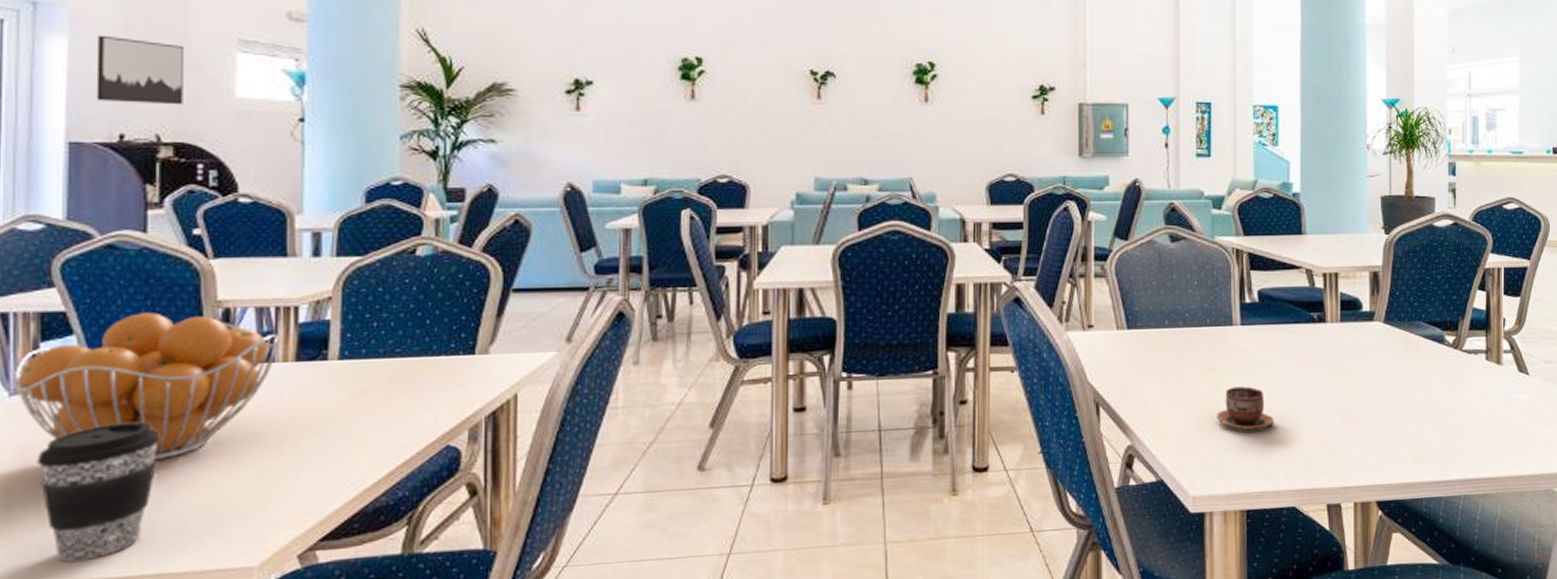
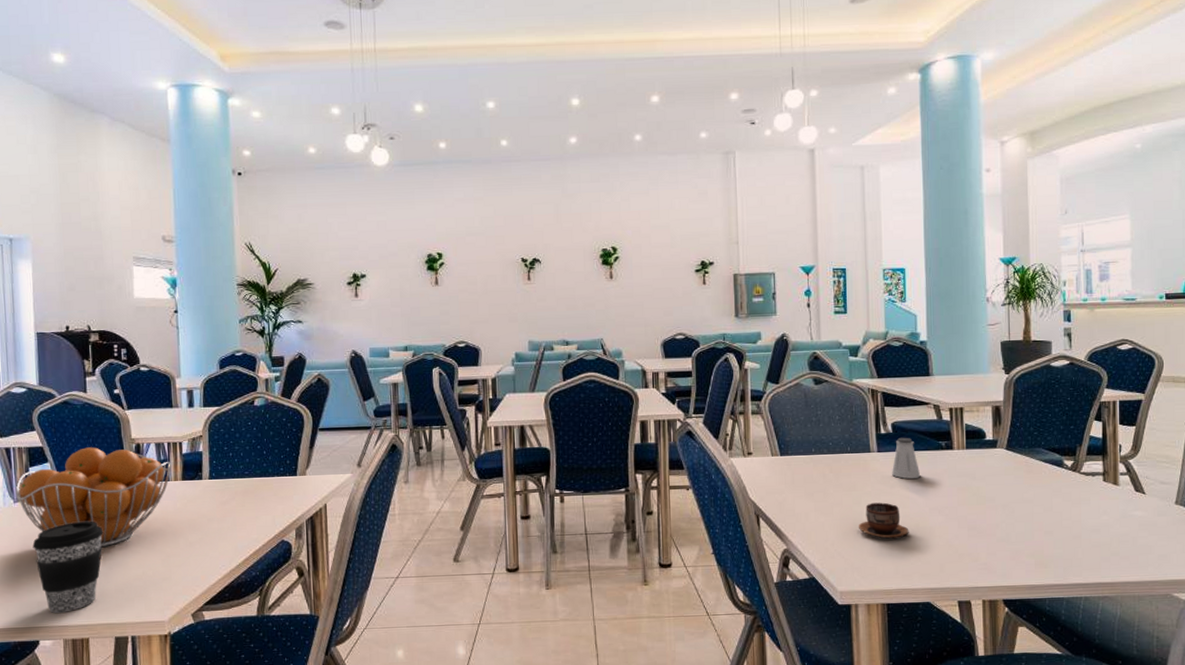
wall art: present [96,35,185,105] -> none [49,259,103,305]
saltshaker: none [1256,307,1289,358] -> present [891,437,921,479]

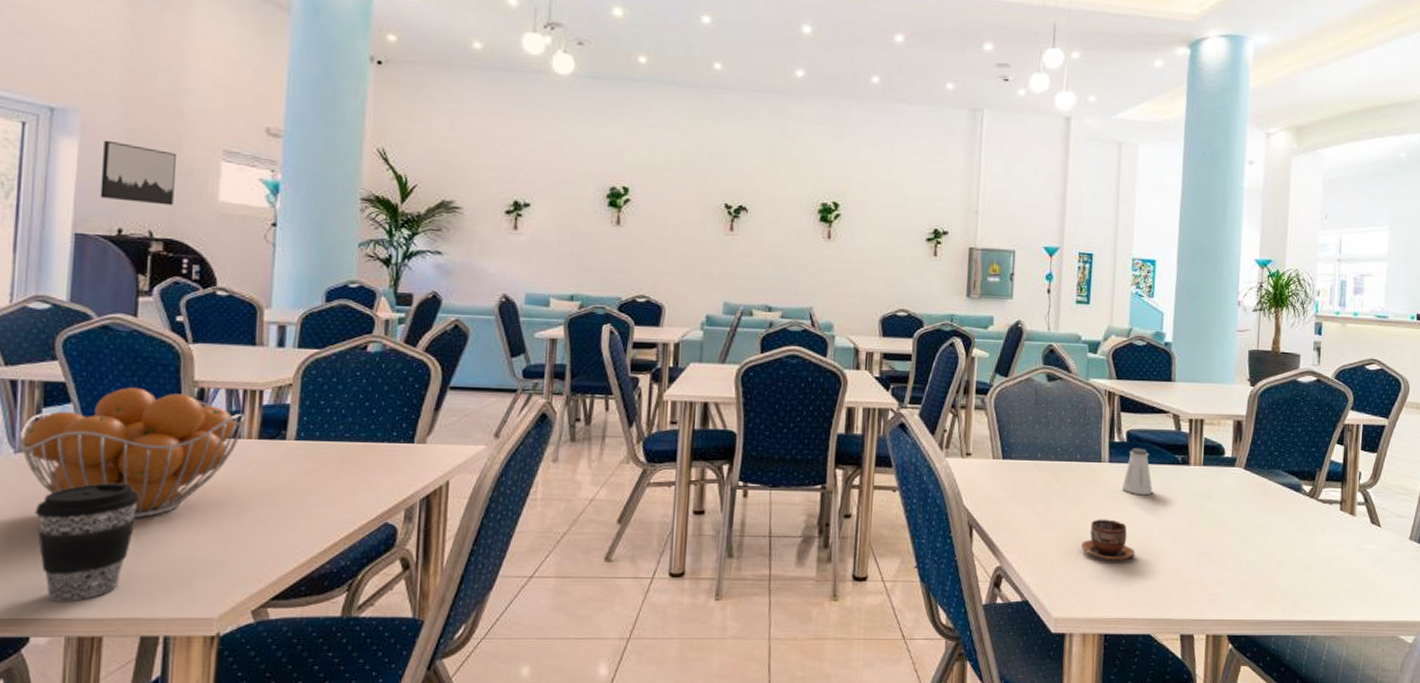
wall art: none [49,259,103,305] -> present [100,140,177,206]

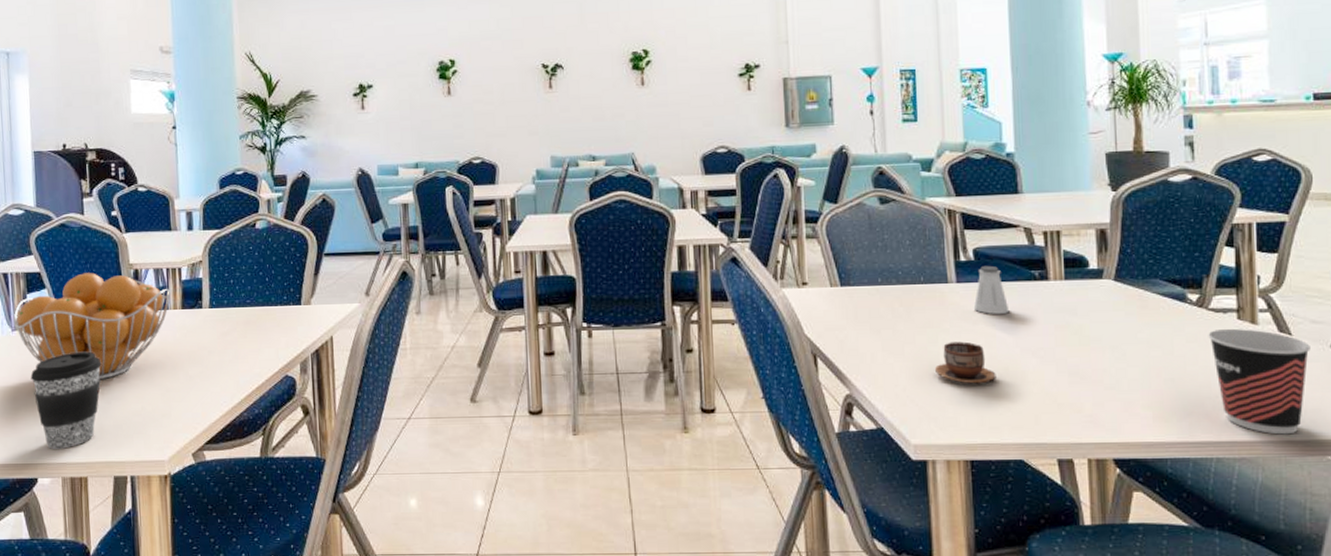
wall art: present [100,140,177,206] -> none [46,73,100,121]
cup: none [1315,518,1394,616] -> present [1208,328,1310,435]

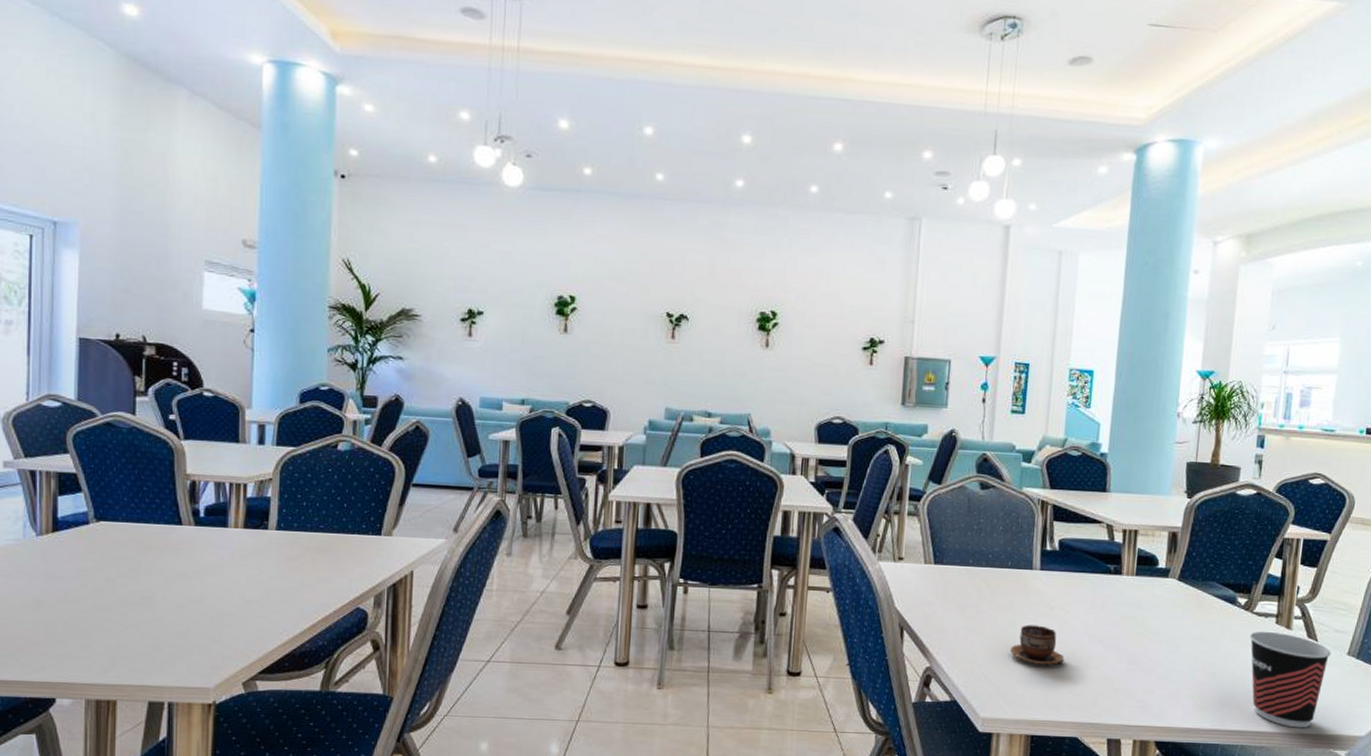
fruit basket: present [13,273,171,380] -> none [39,479,233,598]
coffee cup: present [30,351,102,449] -> none [55,564,144,669]
saltshaker: present [973,265,1010,314] -> none [1052,556,1084,603]

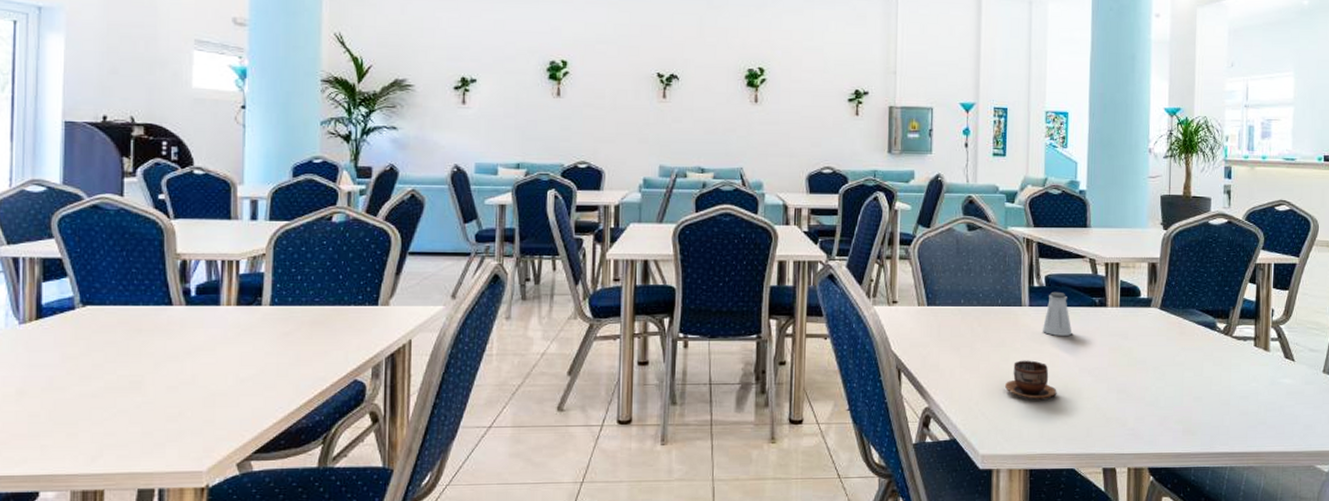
saltshaker: none [1052,556,1084,603] -> present [1042,291,1072,336]
cup: present [1249,631,1331,728] -> none [1230,354,1308,447]

